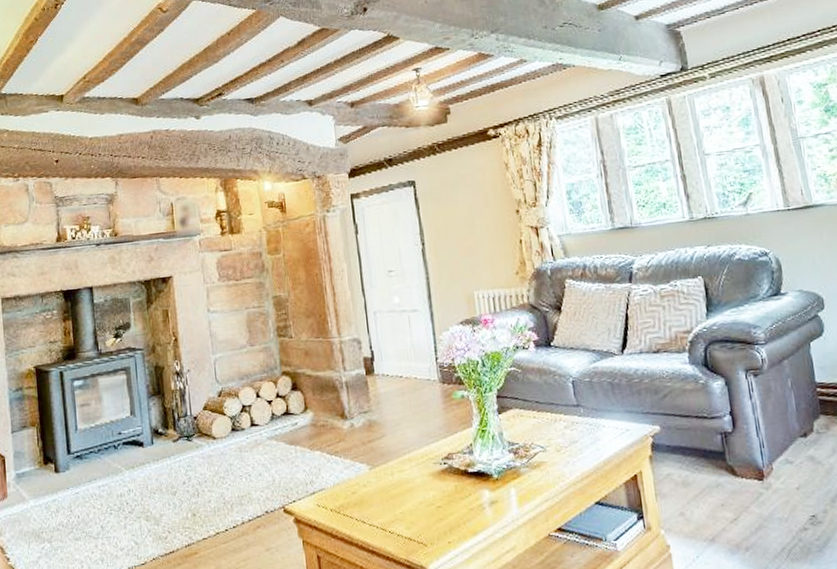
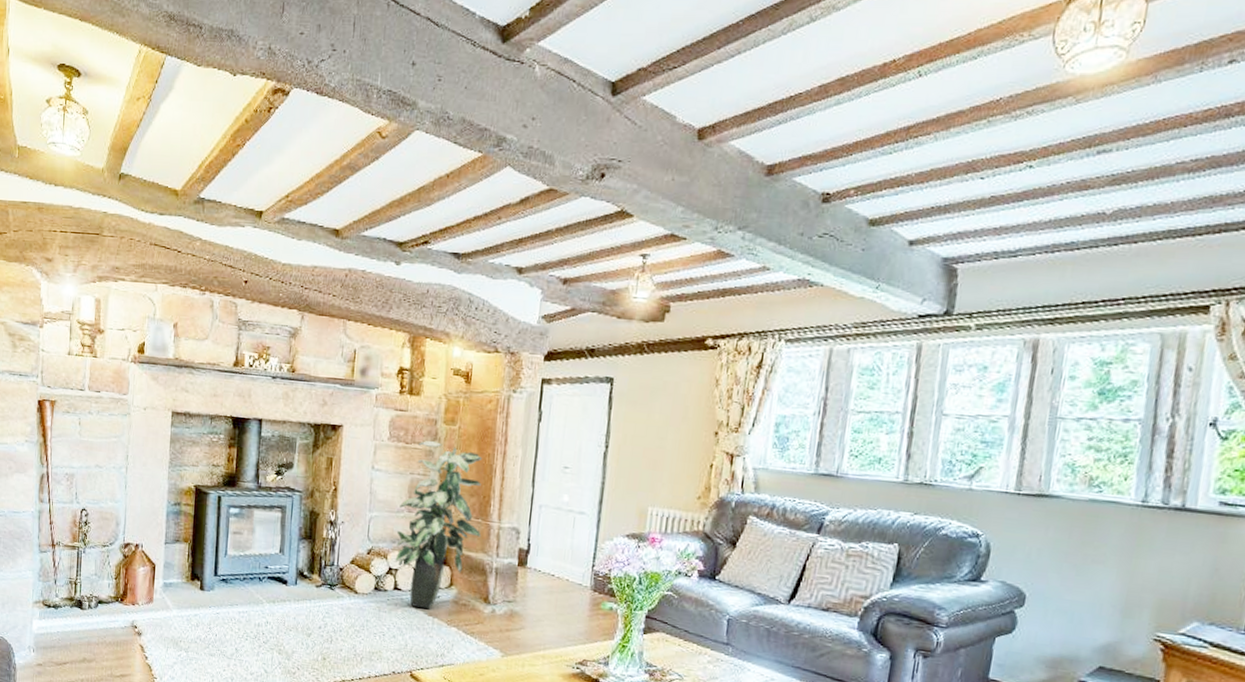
indoor plant: none [241,273,326,439] -> present [395,441,483,610]

